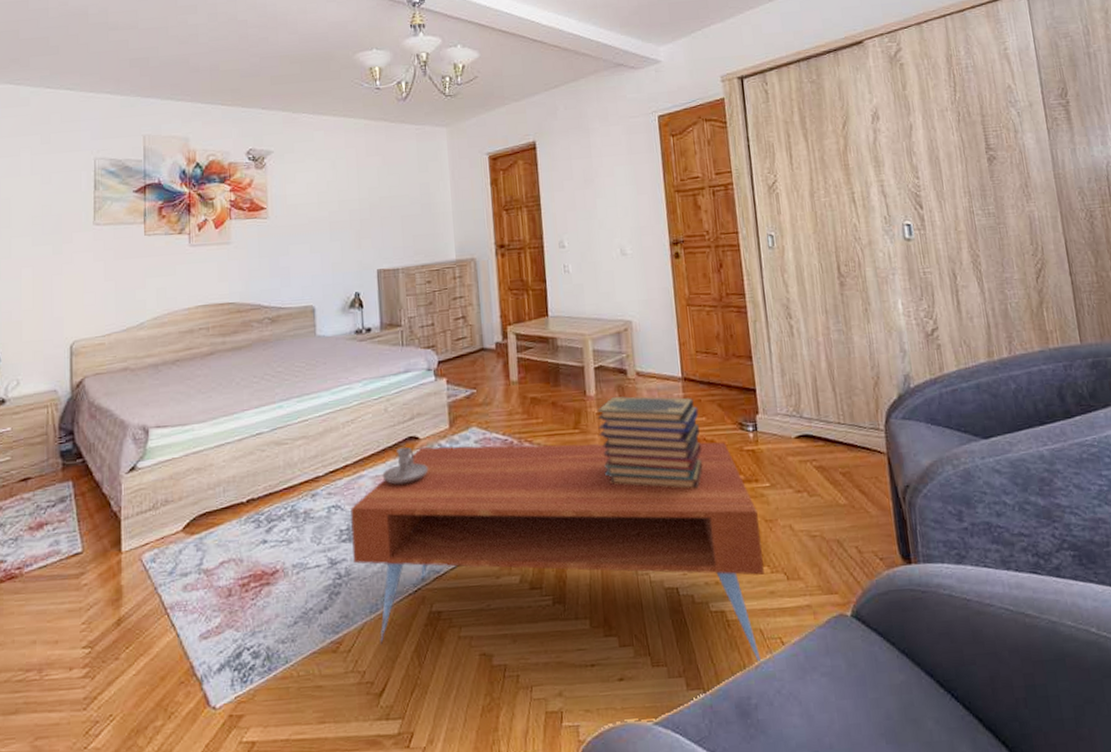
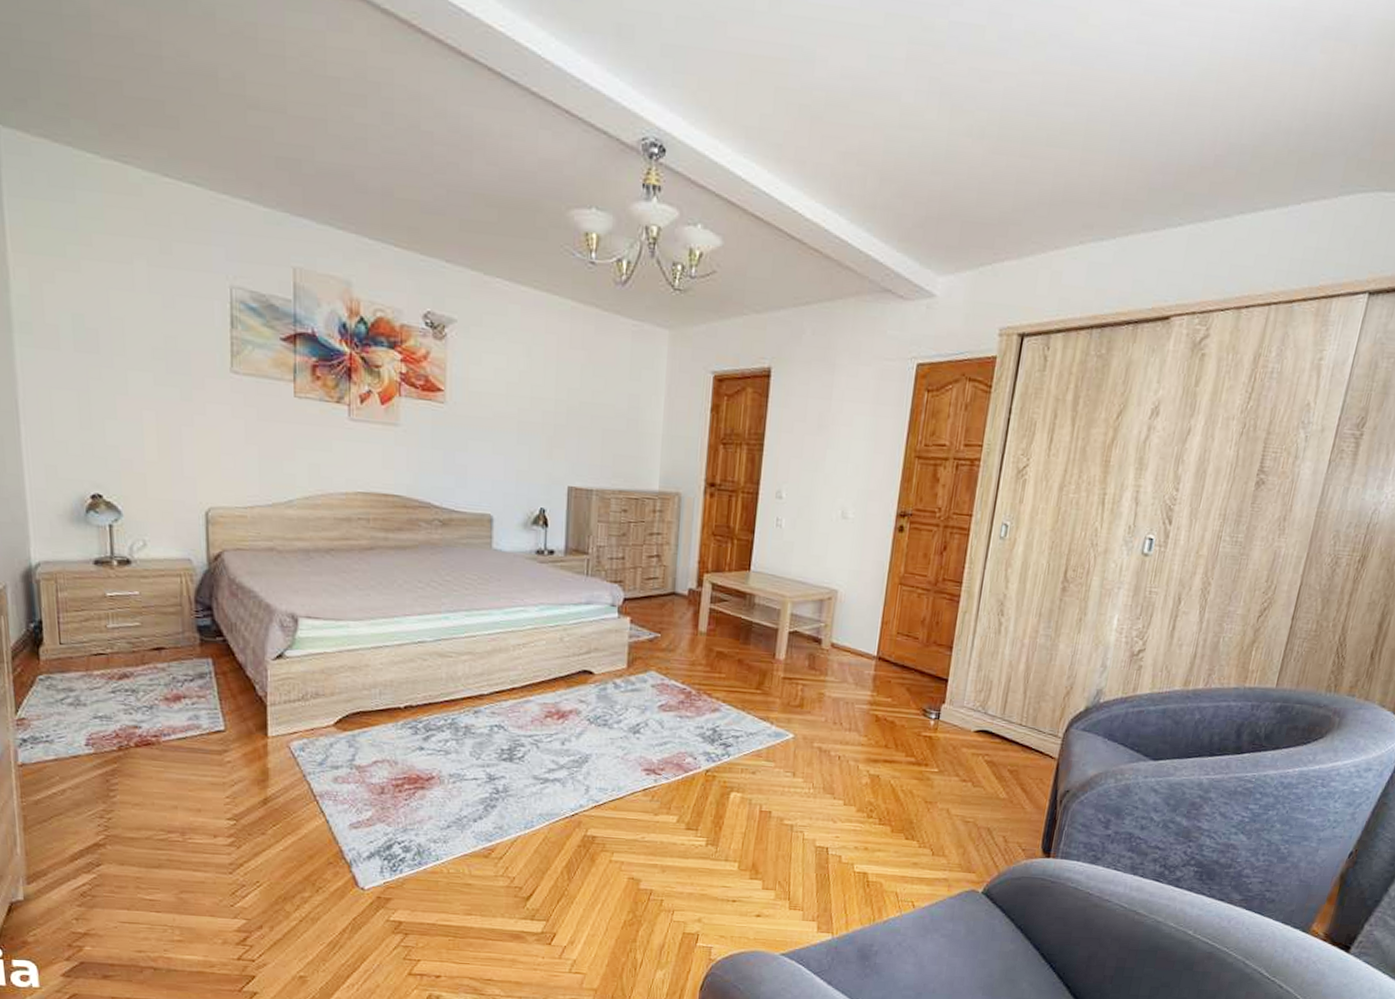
coffee table: present [350,442,764,664] -> none [512,683,920,920]
candle holder: present [382,446,429,485] -> none [550,679,600,716]
book stack: present [598,396,703,490] -> none [779,663,886,765]

